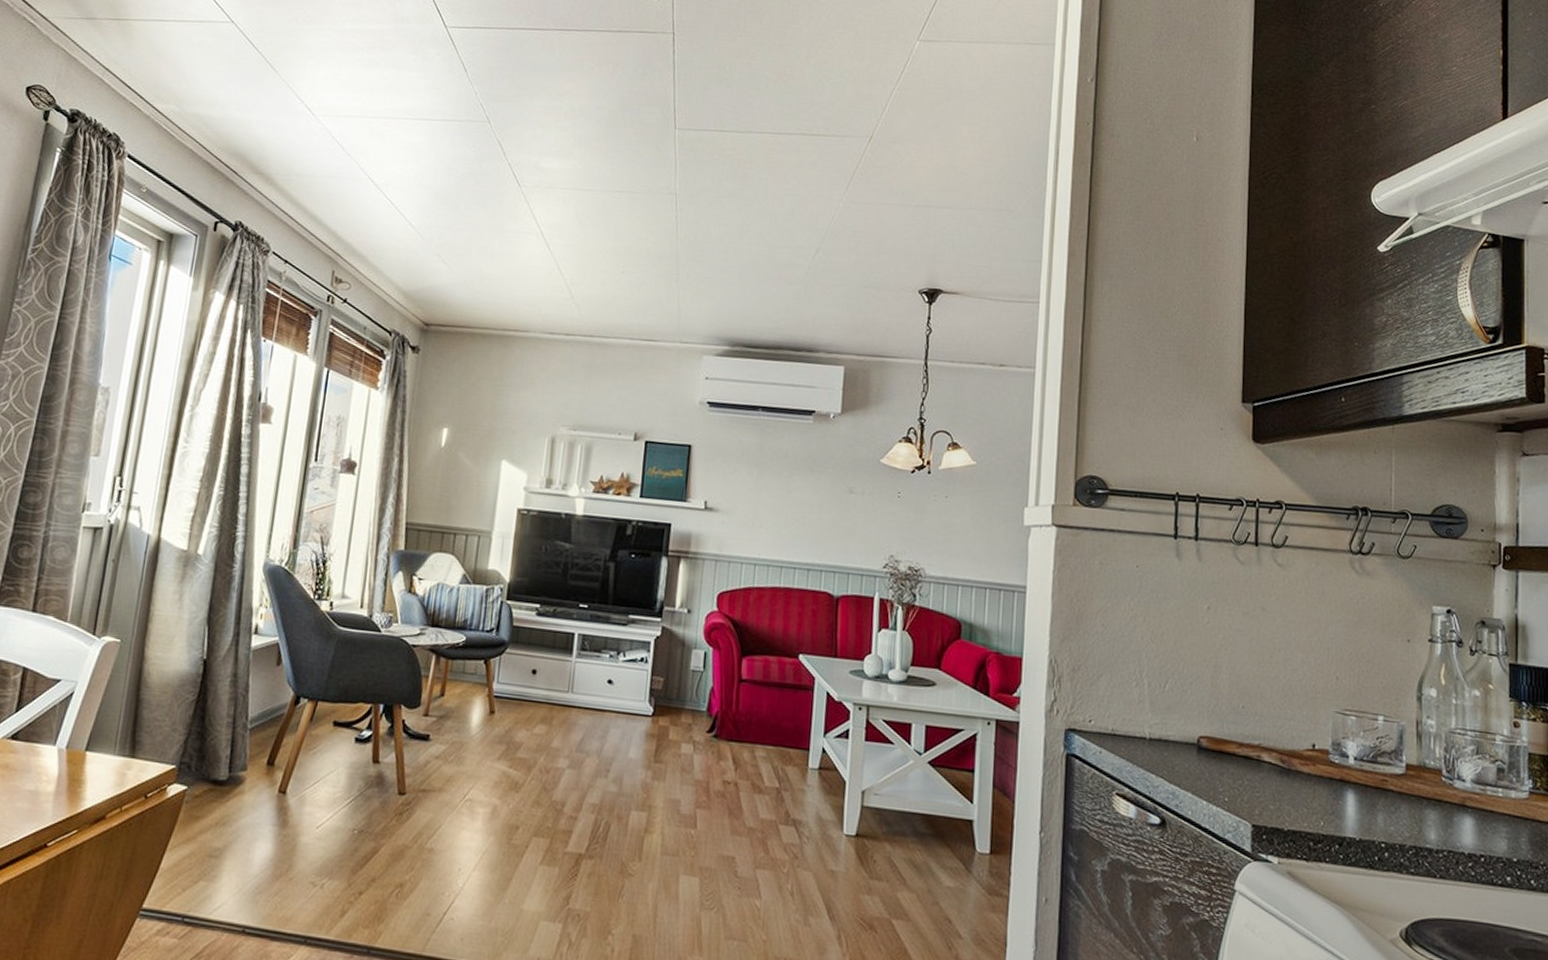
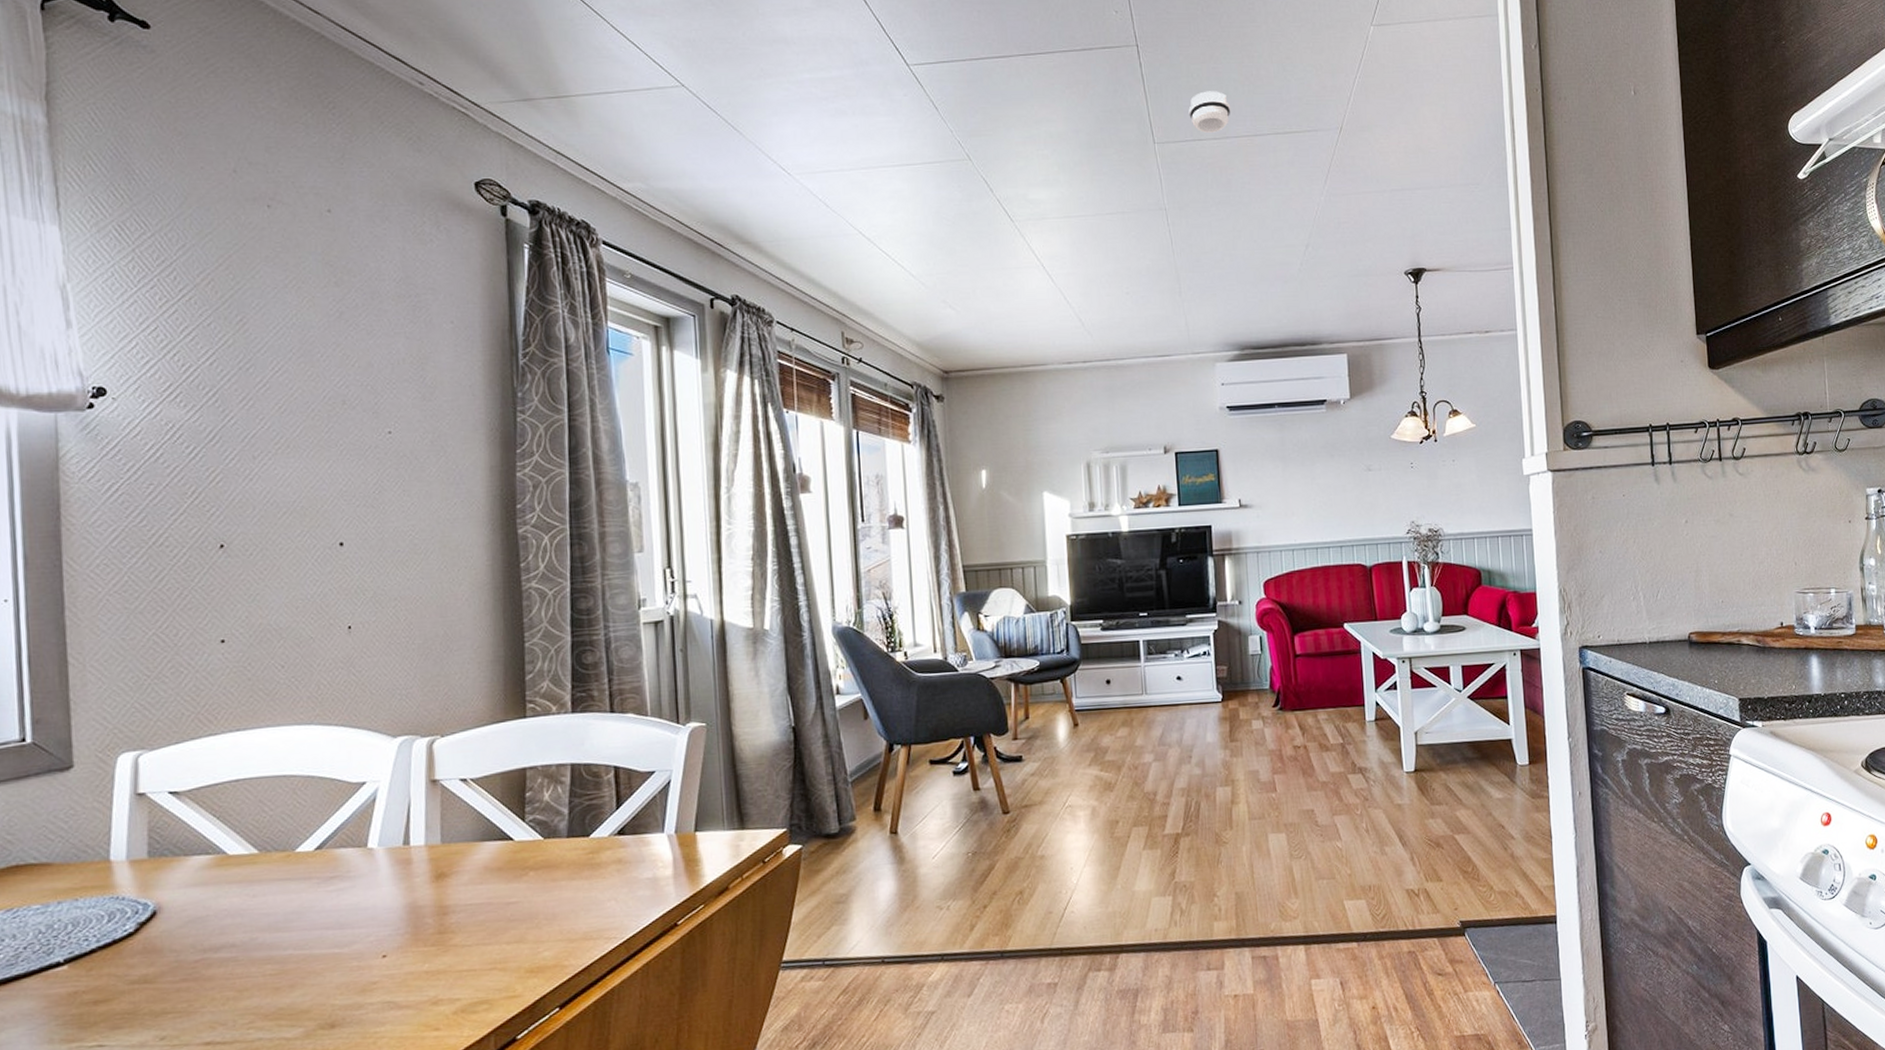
smoke detector: none [715,84,759,126] -> present [1188,91,1231,133]

